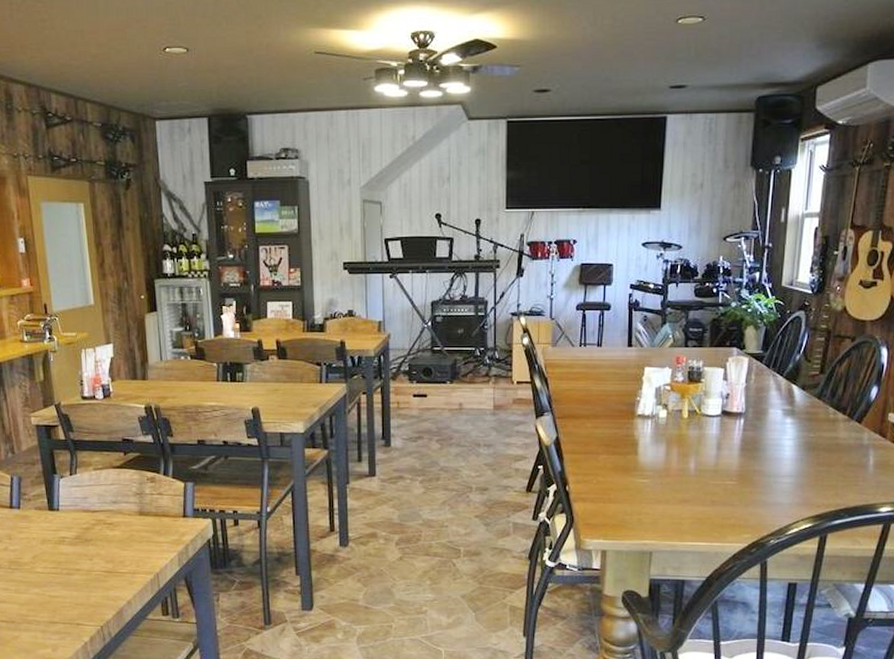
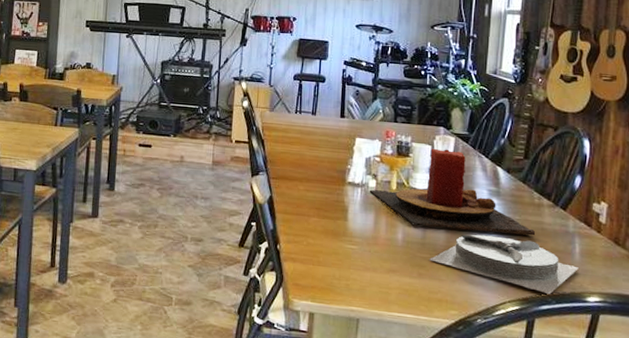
candle: none [660,371,830,453] -> present [369,148,536,236]
plate: none [722,456,872,508] -> present [429,234,578,294]

